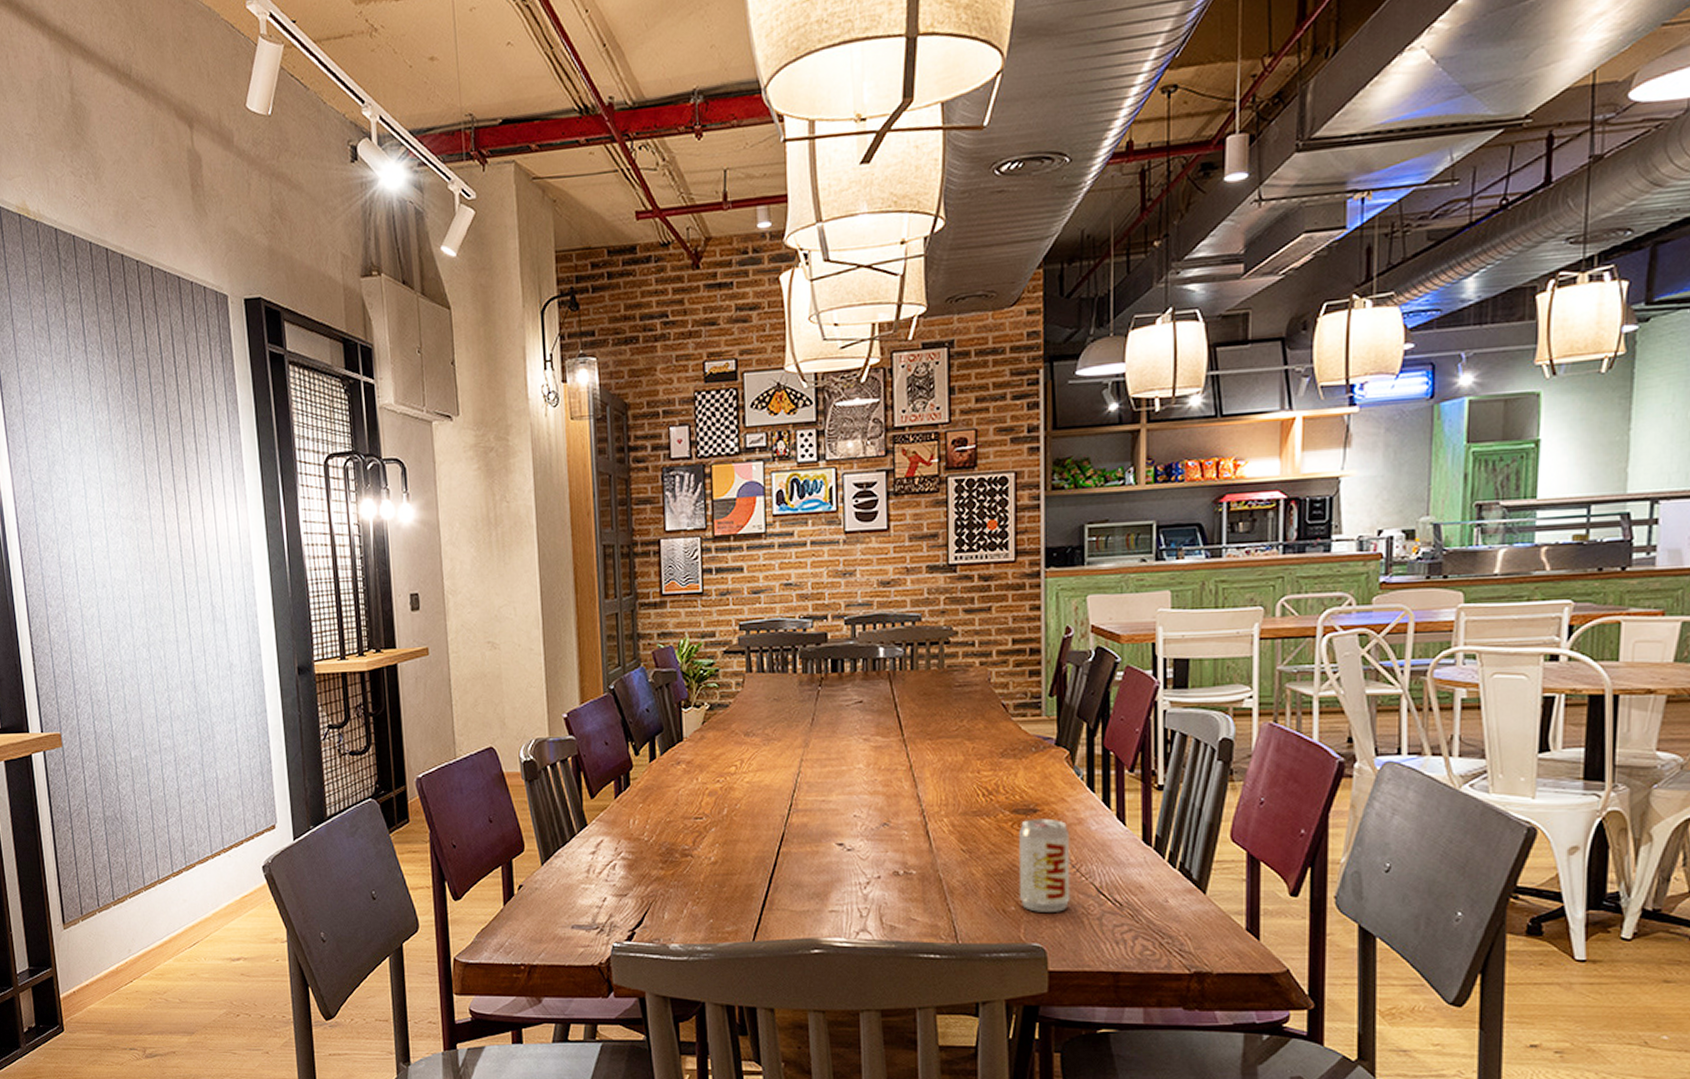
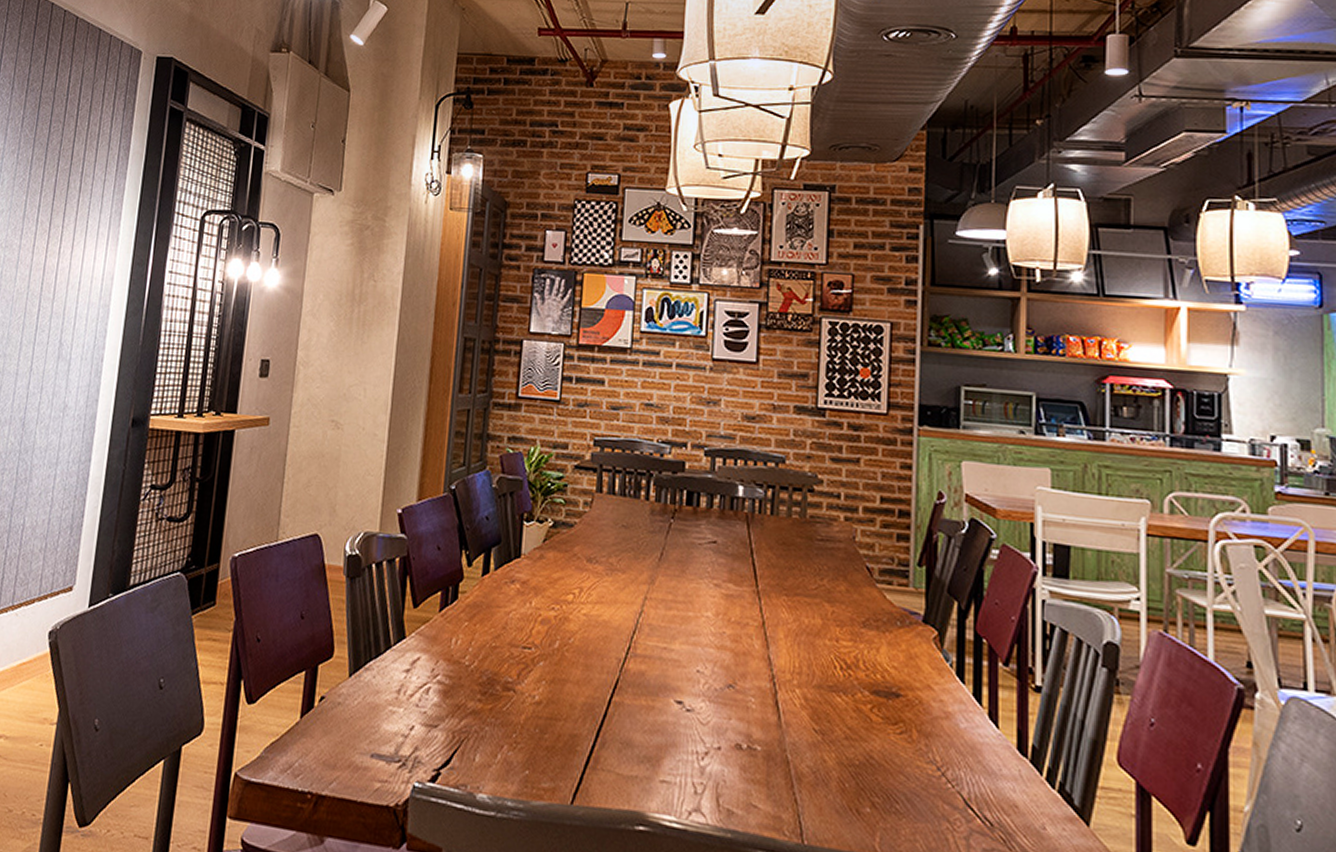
beverage can: present [1018,818,1071,912] -> none [875,704,936,823]

